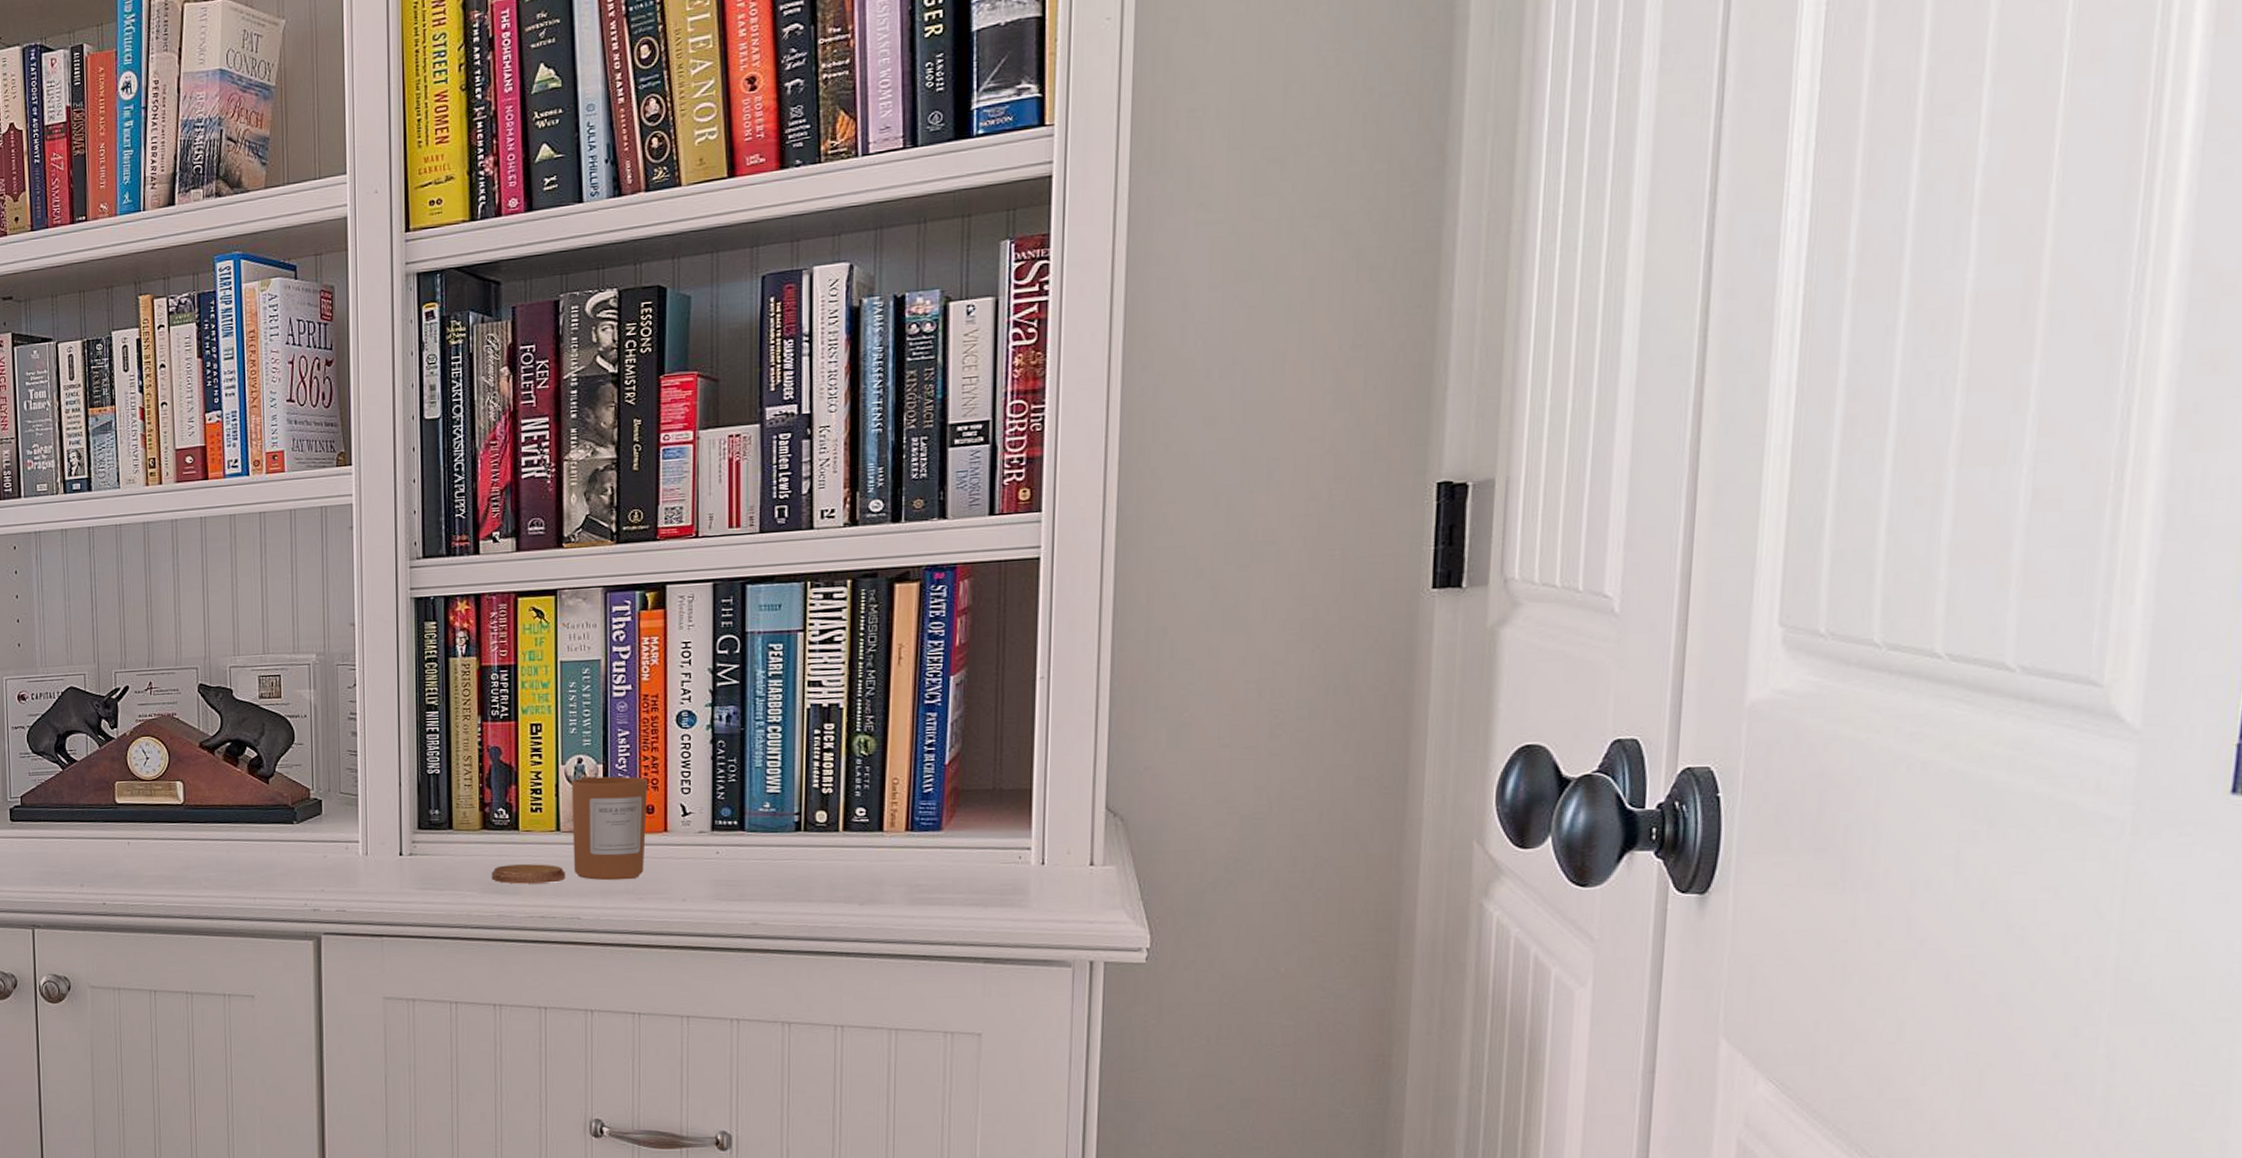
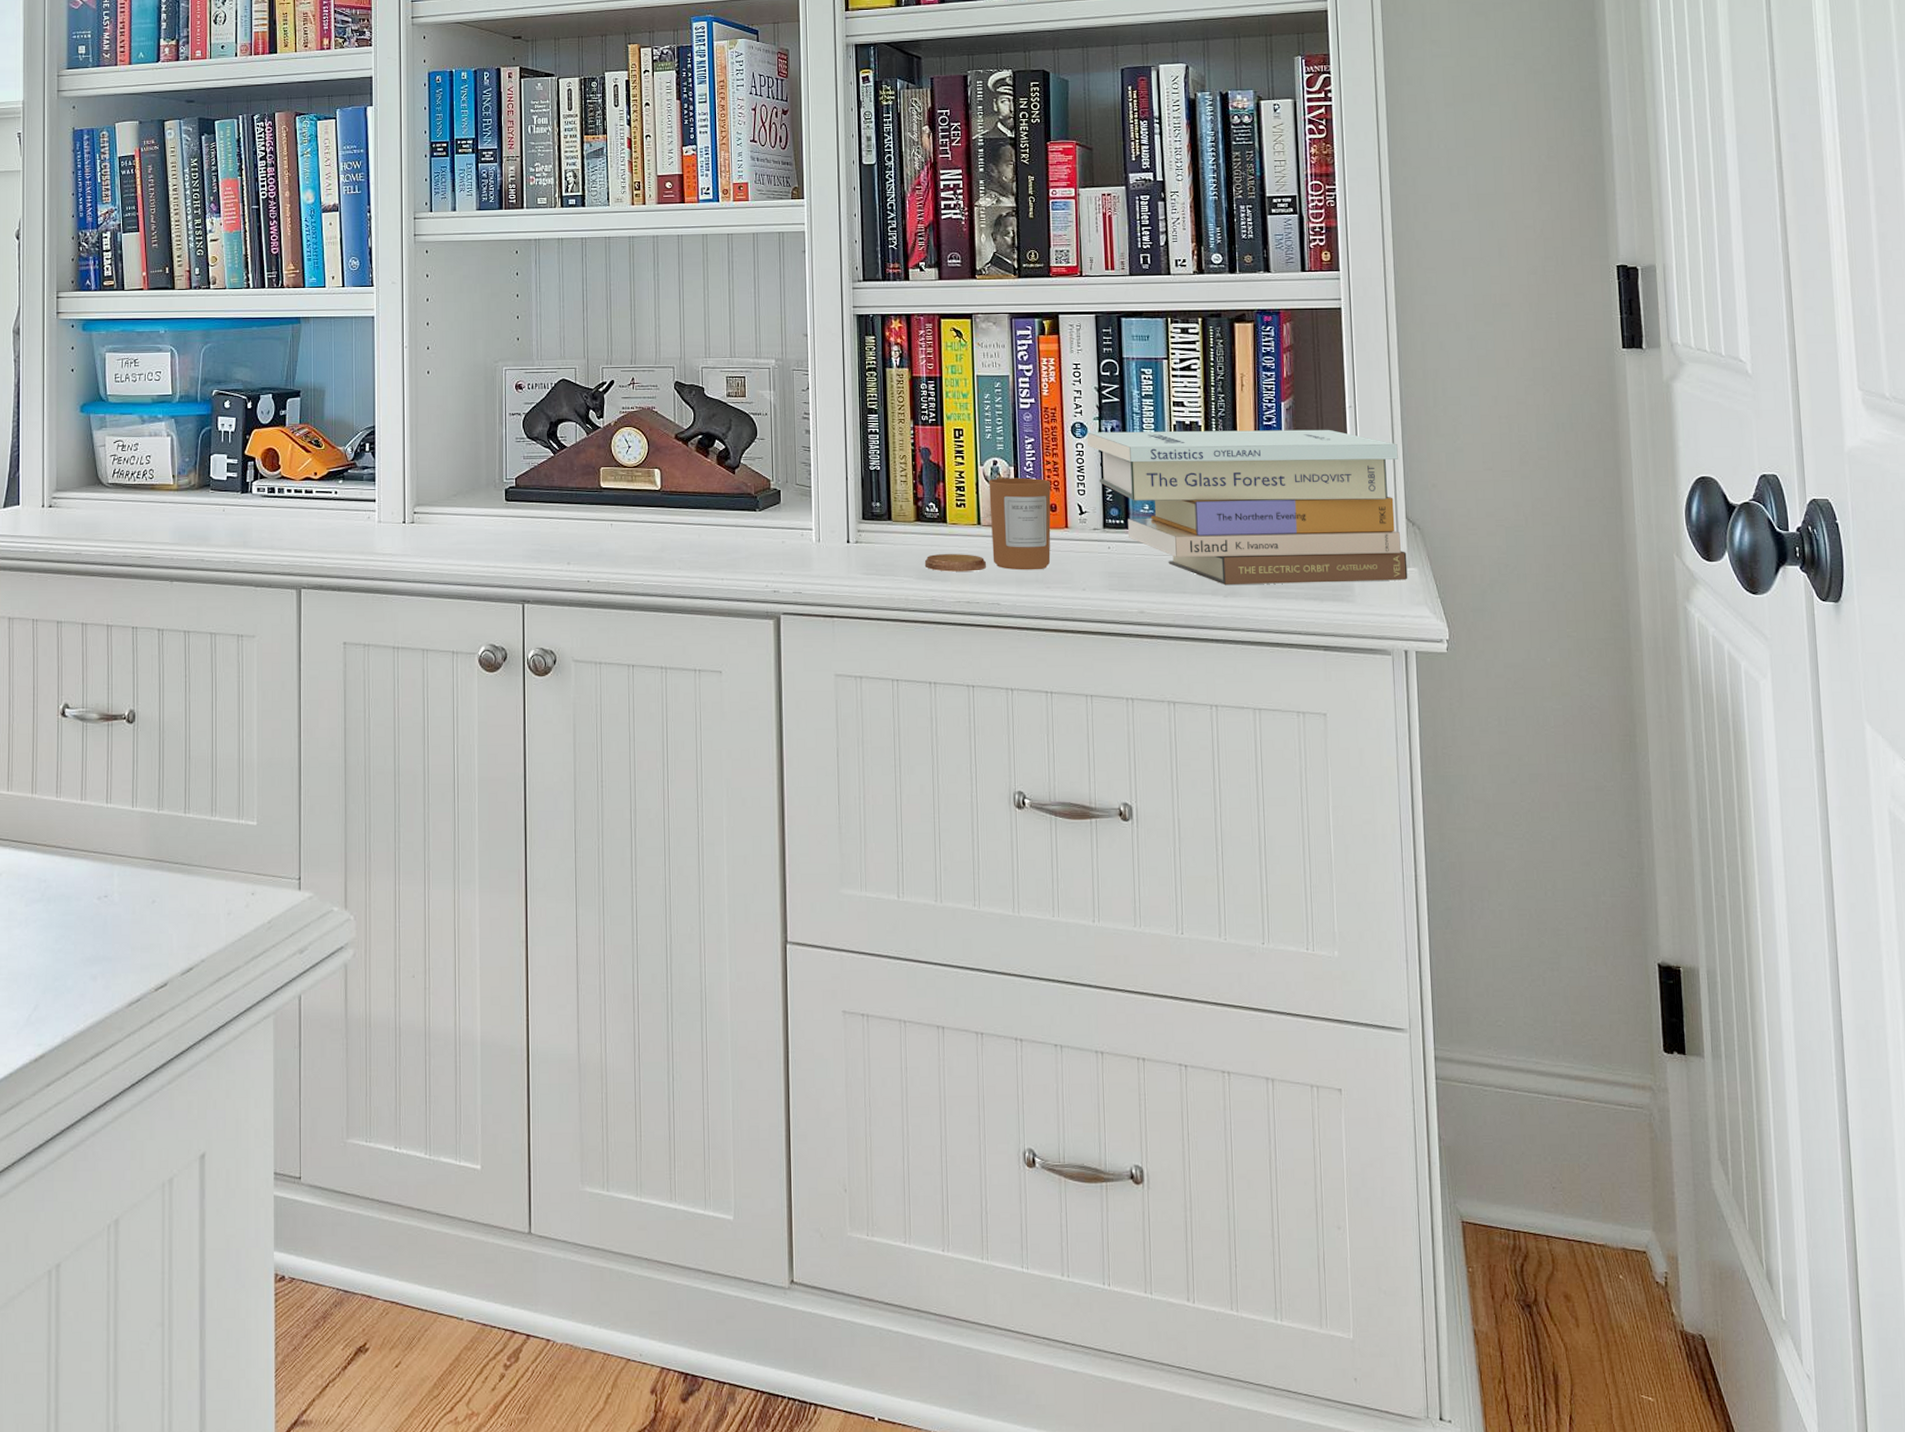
books: none [697,706,1103,891] -> present [1087,429,1408,585]

